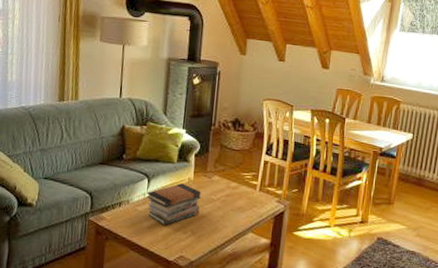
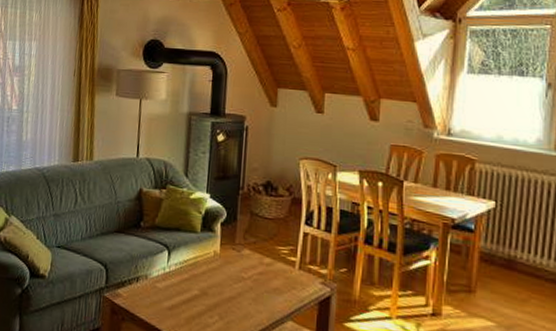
book stack: present [146,183,201,225] -> none [166,257,230,307]

